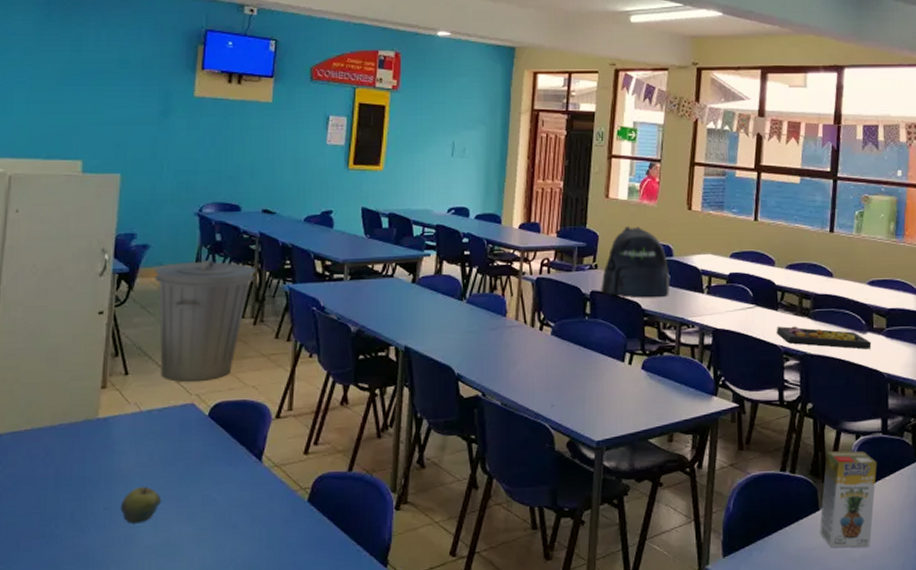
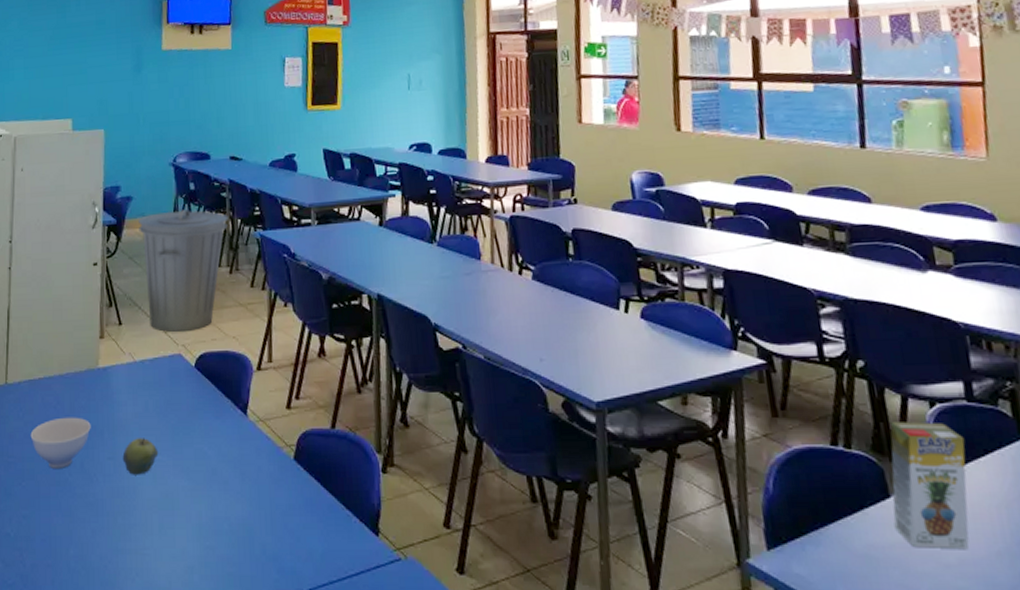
bowl: none [11,468,85,521] -> present [30,417,91,468]
backpack: present [601,226,671,298] -> none [583,153,665,235]
food tray: present [776,326,872,349] -> none [804,264,937,292]

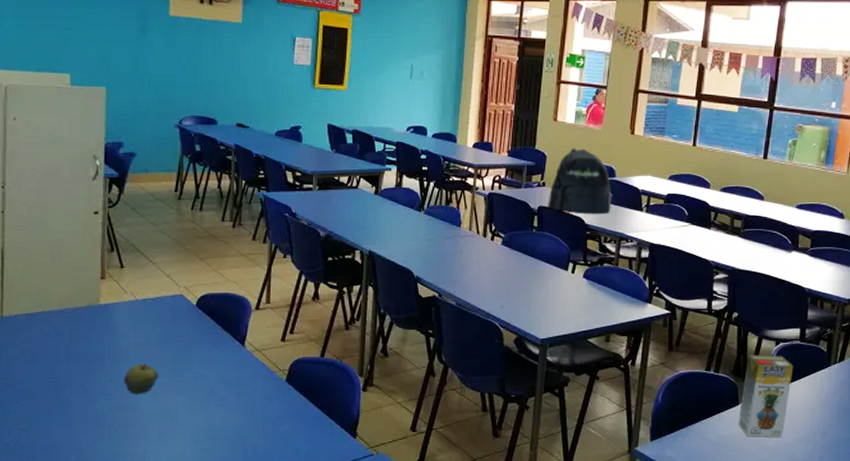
bowl: present [30,417,91,468] -> none [28,346,92,389]
trash can: present [138,210,228,332] -> none [142,169,233,275]
backpack: none [583,153,665,235] -> present [548,148,612,214]

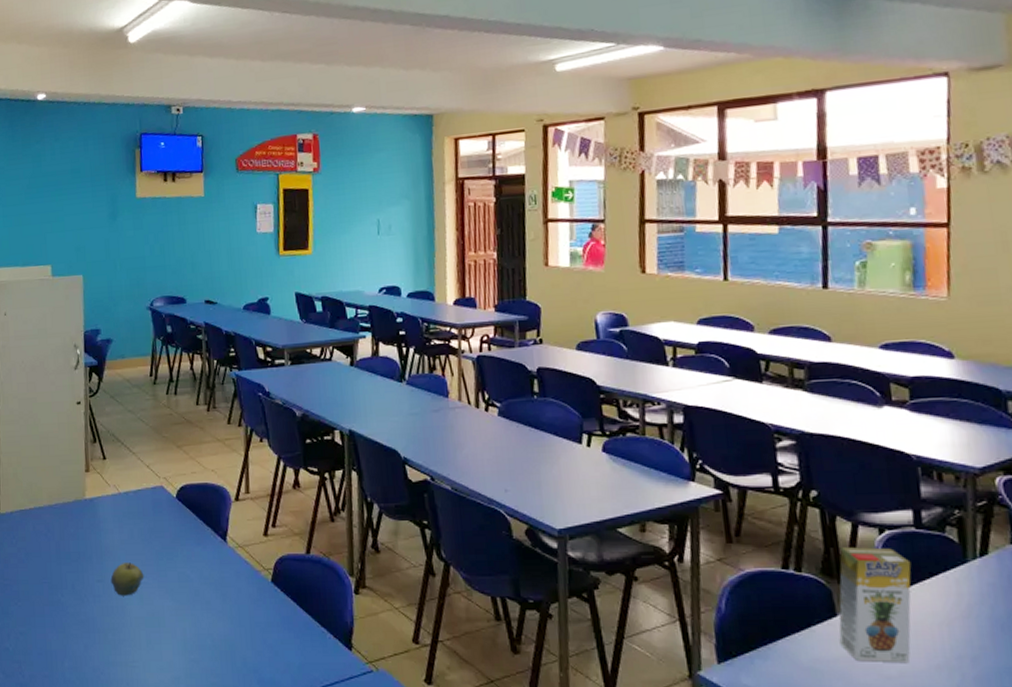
backpack: present [548,148,612,214] -> none [548,295,628,374]

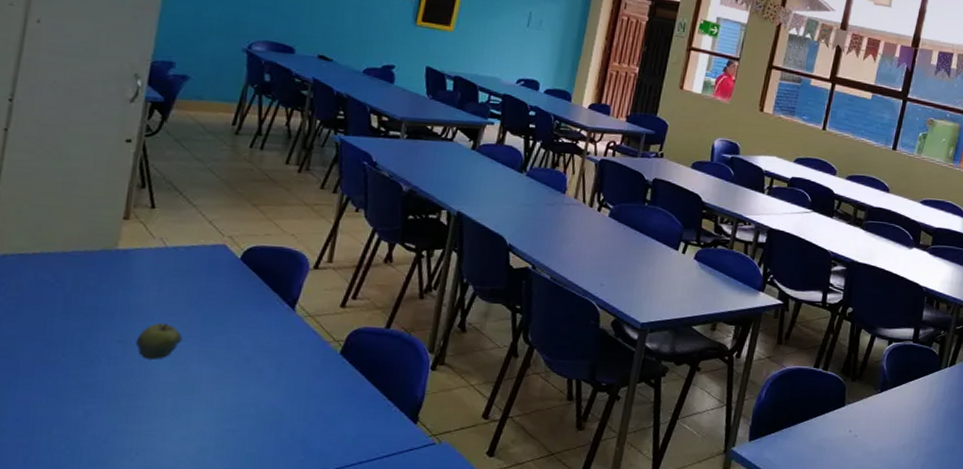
juice box: present [839,547,912,664] -> none [842,353,905,443]

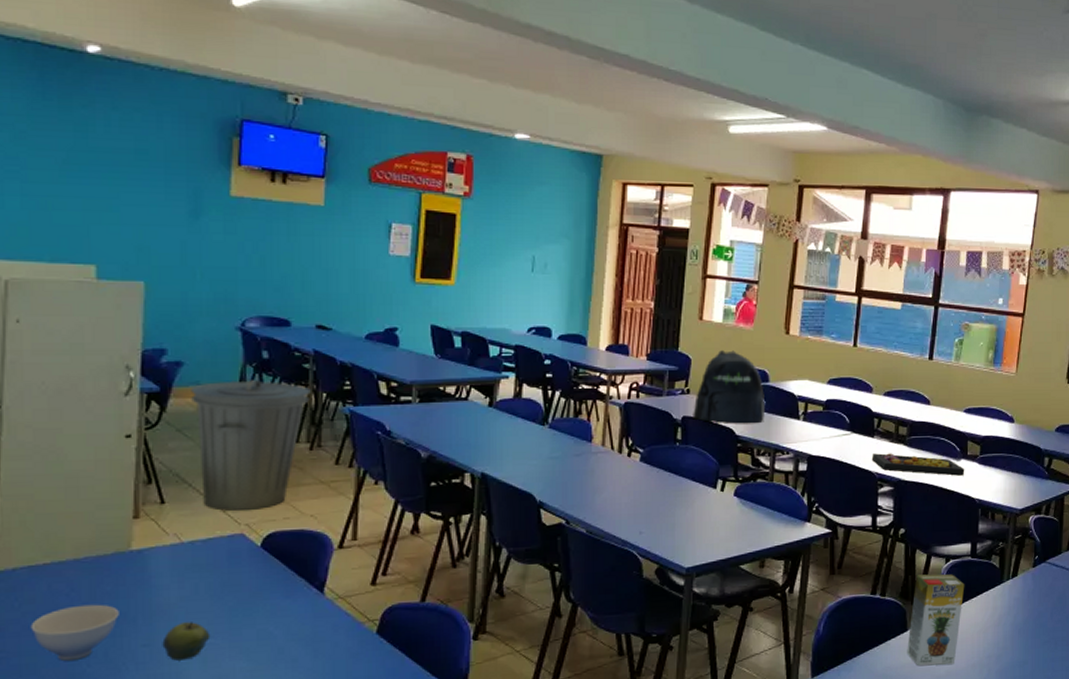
bowl: none [13,296,99,348] -> present [30,604,119,661]
trash can: none [191,98,306,224] -> present [191,380,311,511]
backpack: none [663,120,734,193] -> present [693,350,766,424]
food tray: none [828,233,916,263] -> present [871,453,965,476]
juice box: none [842,353,905,443] -> present [907,574,965,667]

